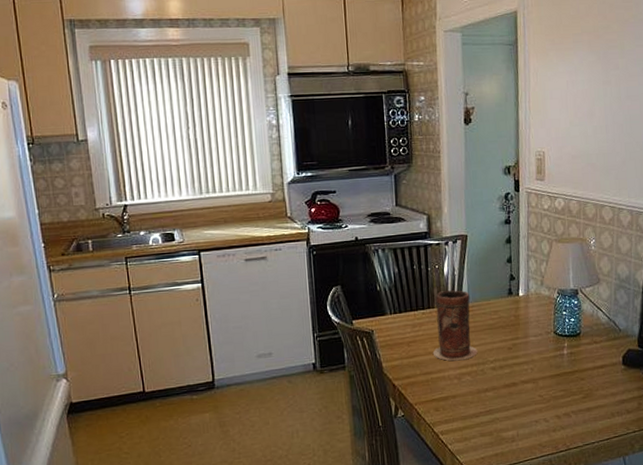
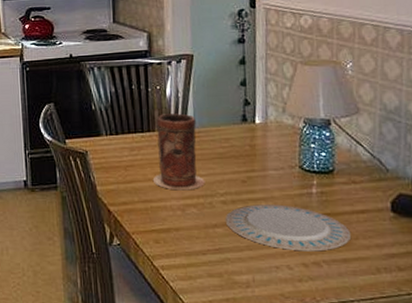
plate: none [494,366,593,406] -> present [225,204,351,252]

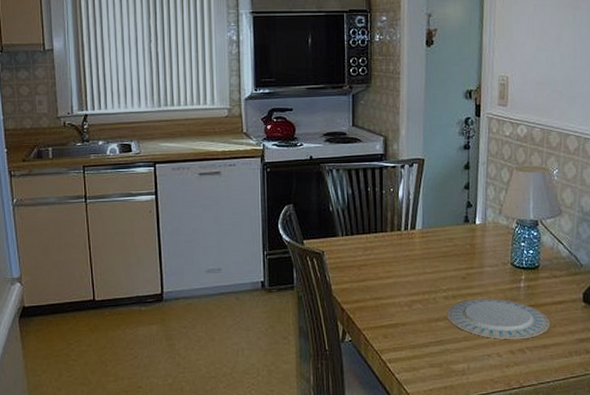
vase: present [152,113,205,191] -> none [383,215,430,288]

